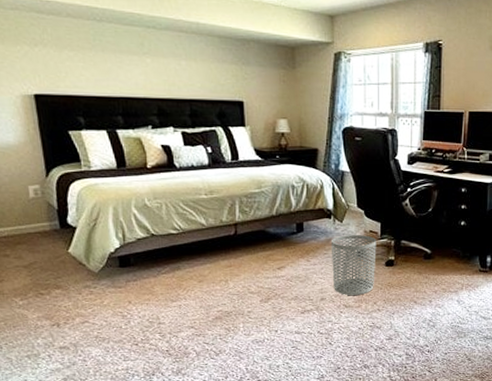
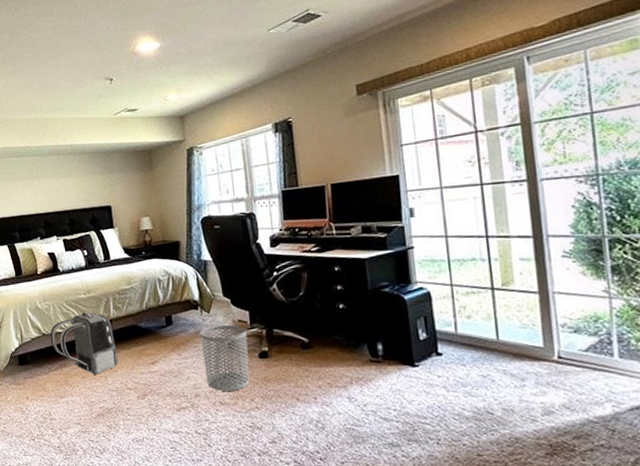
backpack: none [161,213,242,280] -> present [50,311,119,376]

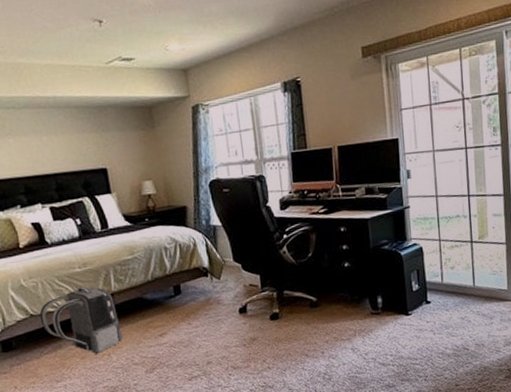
waste bin: present [200,325,250,391] -> none [210,290,261,356]

